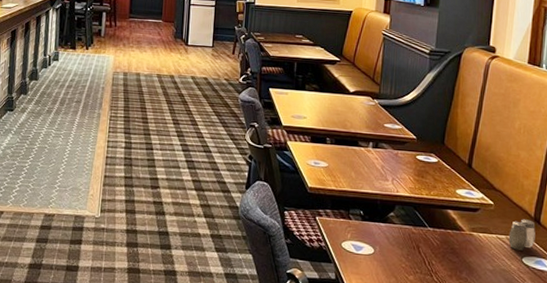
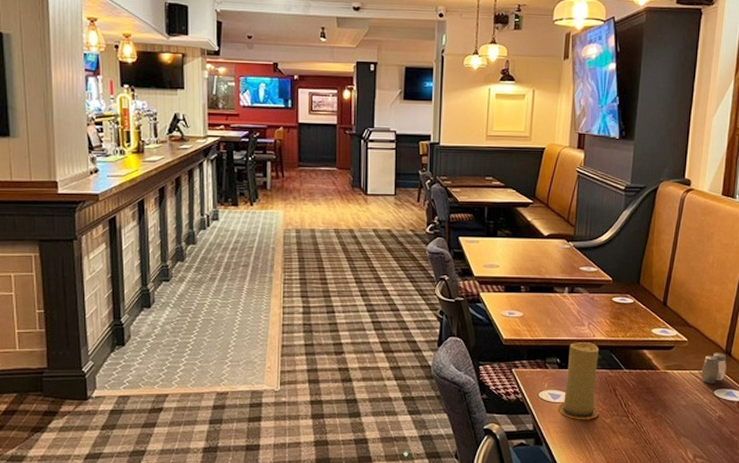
candle: none [360,196,402,275] -> present [557,342,599,420]

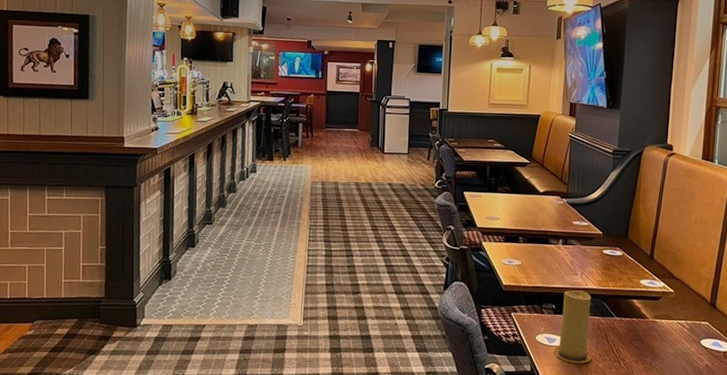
salt and pepper shaker: present [701,353,727,384] -> none [688,304,712,334]

